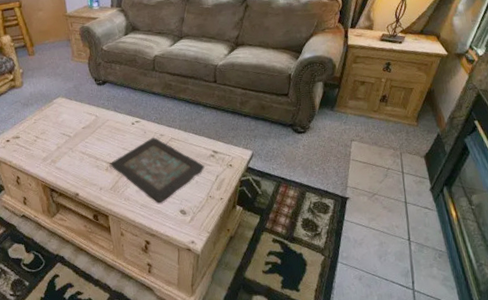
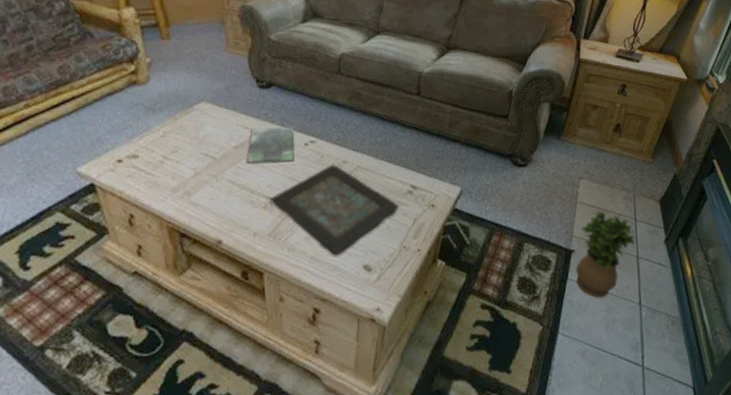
magazine: none [92,112,125,139] -> present [247,127,295,163]
potted plant: none [351,165,405,235] -> present [575,210,637,298]

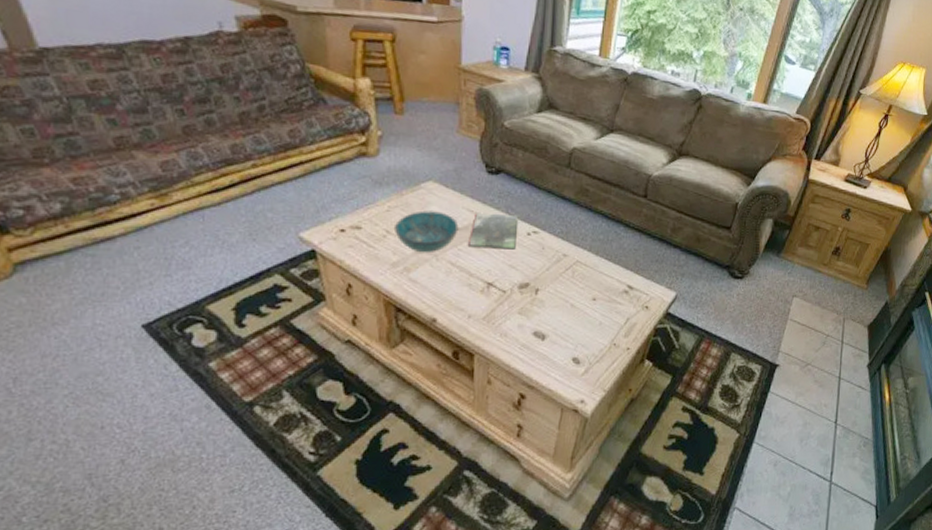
bowl: none [172,131,236,175] -> present [395,210,459,253]
decorative tray: present [270,165,399,255] -> none [488,257,614,344]
potted plant: present [575,210,637,298] -> none [777,329,842,413]

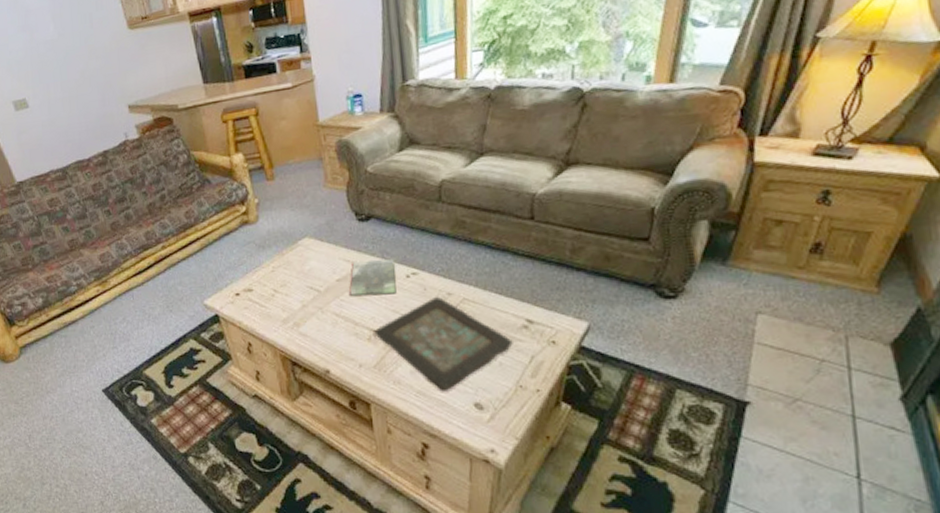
bowl: present [395,210,459,253] -> none [281,265,339,307]
decorative tray: none [488,257,614,344] -> present [374,297,513,390]

